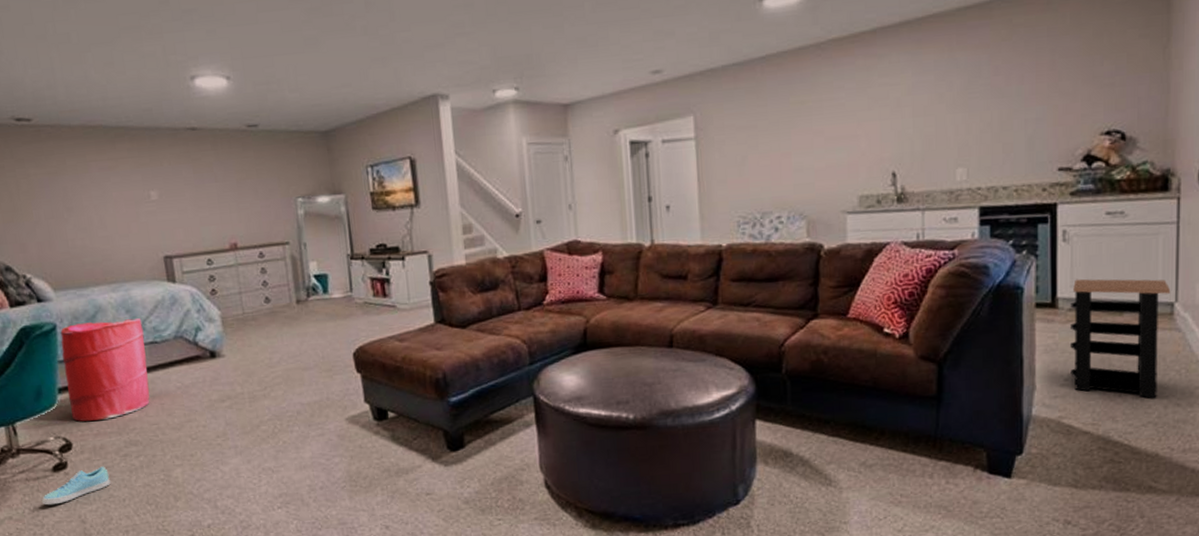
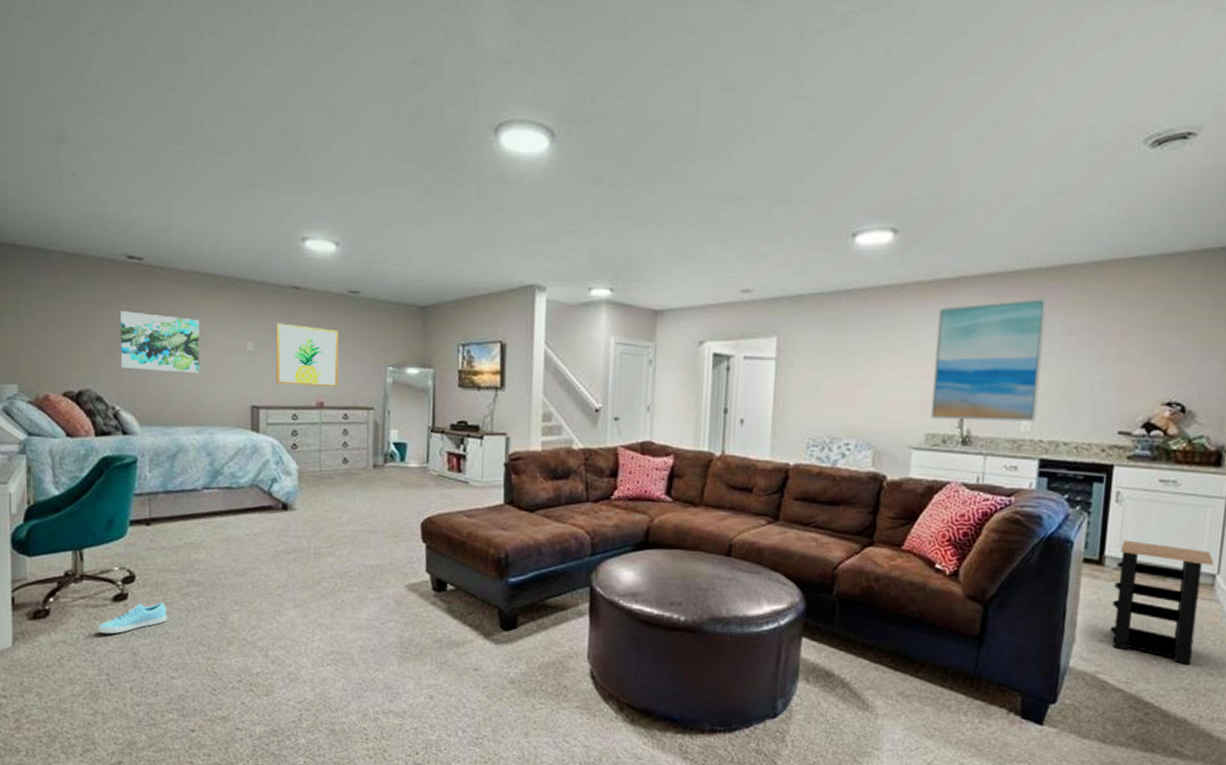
wall art: none [16,174,106,235] -> present [119,311,200,374]
laundry hamper: present [60,318,150,422] -> none [138,460,221,557]
wall art: none [177,167,249,231] -> present [276,323,339,388]
wall art: none [858,39,972,180] -> present [930,298,1047,422]

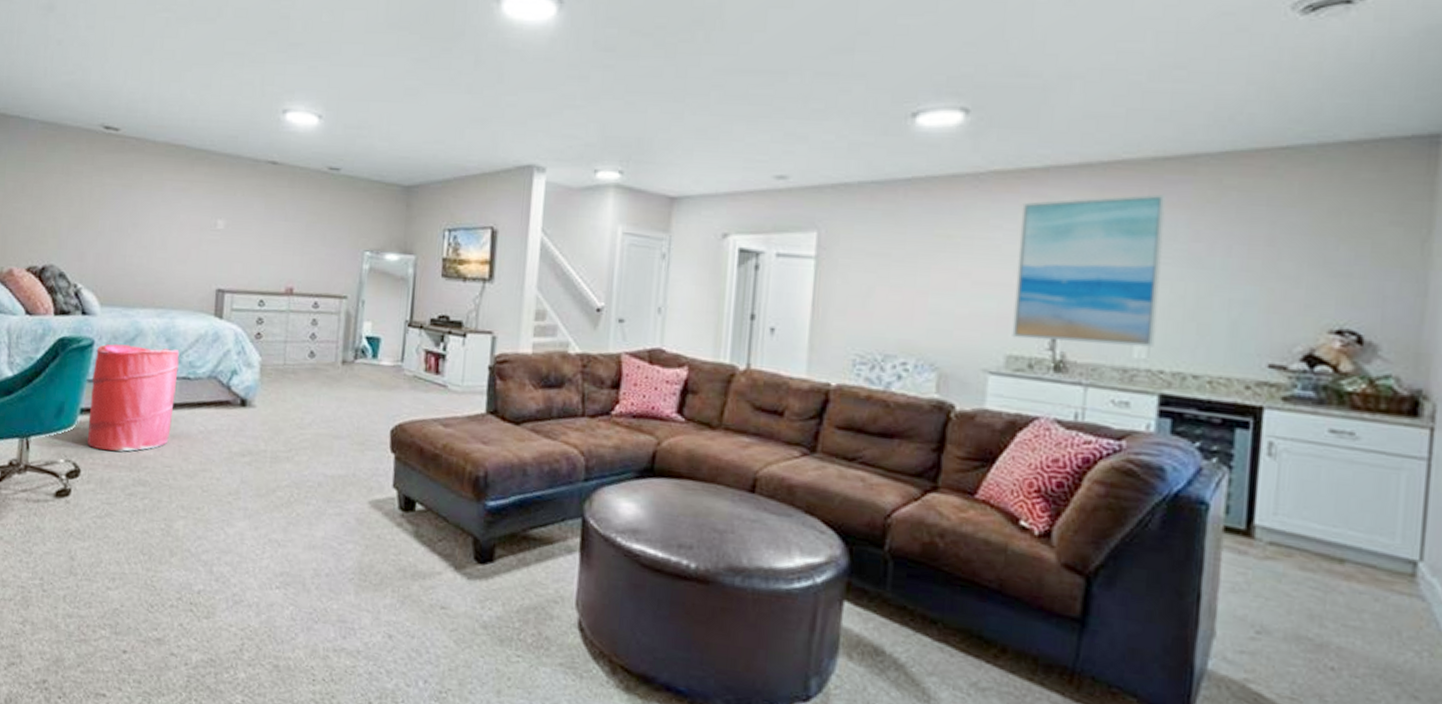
sneaker: present [97,602,167,634] -> none [35,501,110,534]
wall art: present [119,311,200,374] -> none [86,183,170,252]
laundry hamper: none [138,460,221,557] -> present [87,344,180,452]
wall art: present [276,323,339,388] -> none [244,200,315,273]
side table: present [1109,540,1214,665] -> none [1263,506,1414,682]

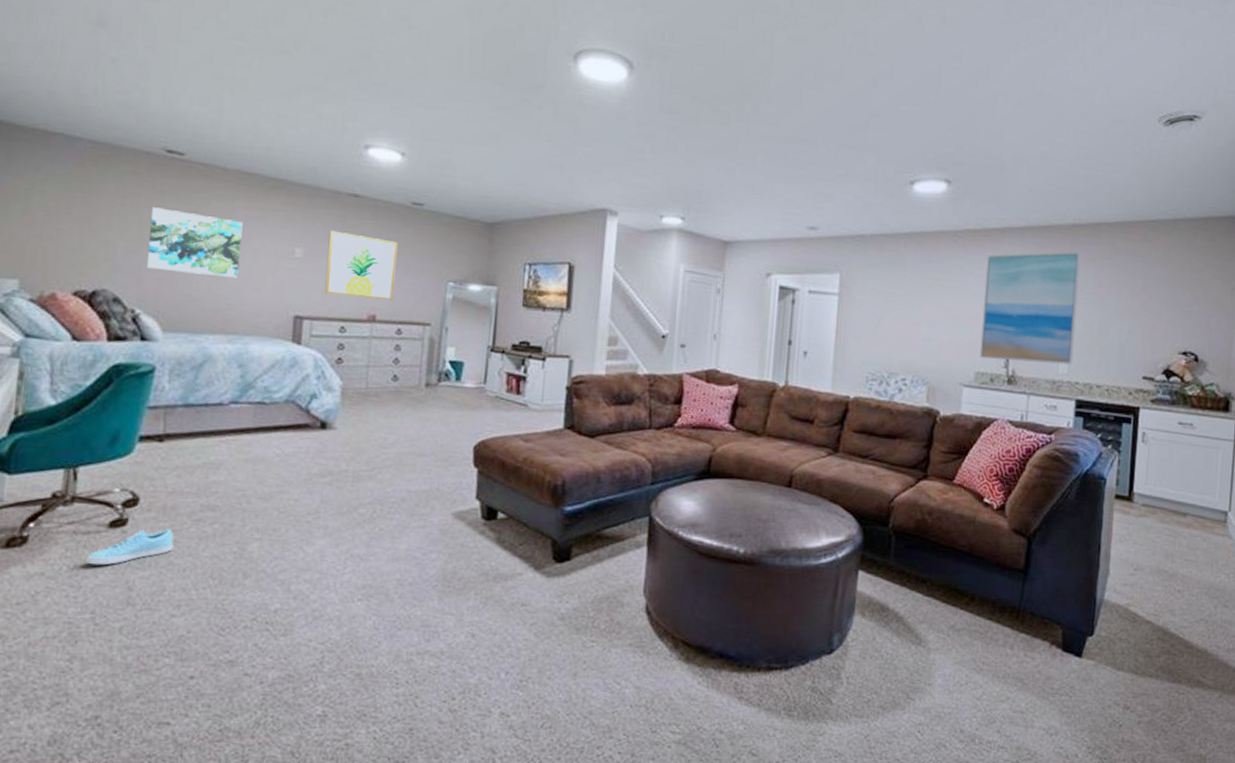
sneaker: none [35,501,110,534] -> present [85,529,174,566]
wall art: none [86,183,170,252] -> present [146,207,243,279]
laundry hamper: present [87,344,180,452] -> none [148,370,254,478]
wall art: none [244,200,315,273] -> present [324,230,398,301]

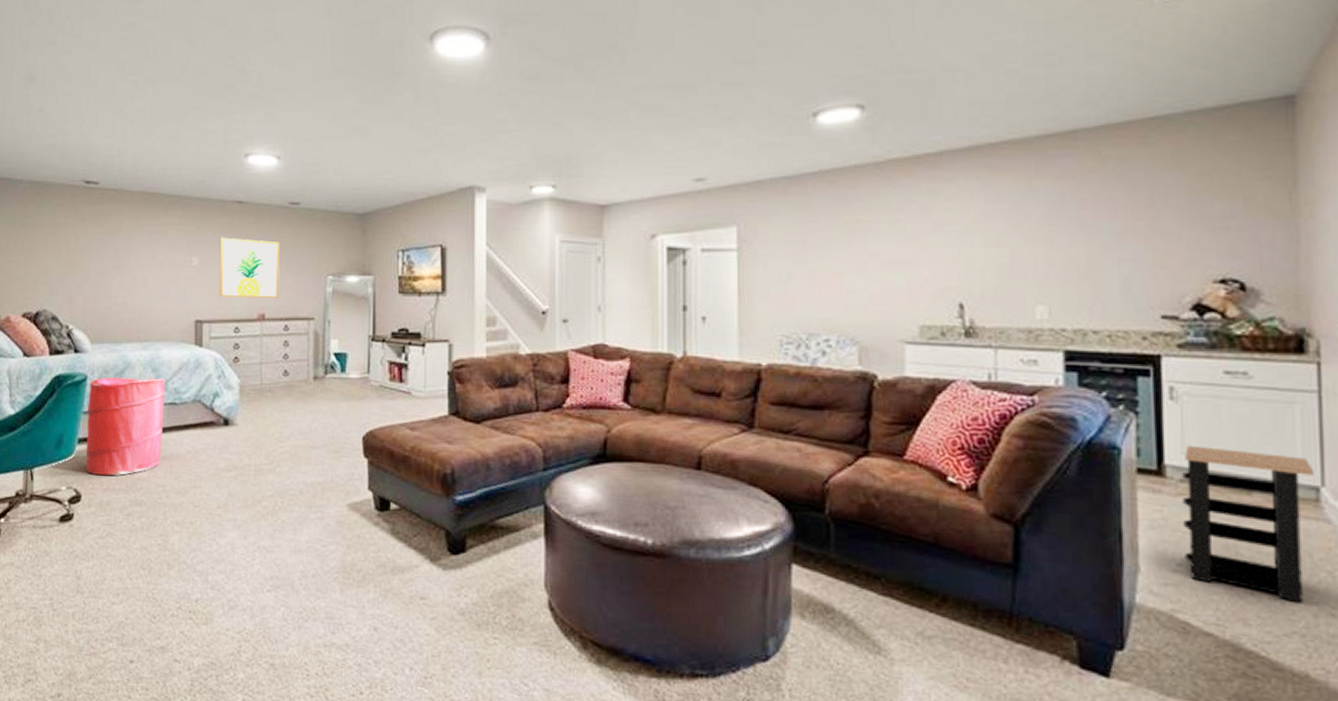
sneaker: present [85,529,174,566] -> none [43,523,110,556]
wall art: present [146,207,243,279] -> none [75,233,148,290]
laundry hamper: none [148,370,254,478] -> present [86,377,165,475]
wall art: present [979,251,1081,365] -> none [921,169,1055,309]
side table: none [1138,478,1226,597] -> present [1181,445,1315,602]

